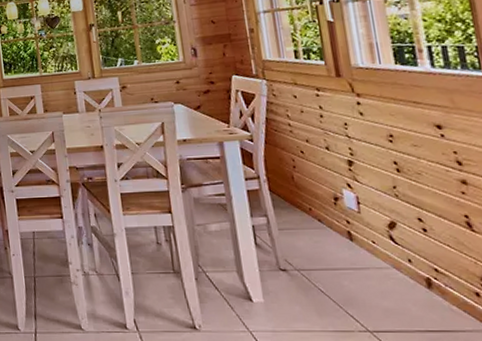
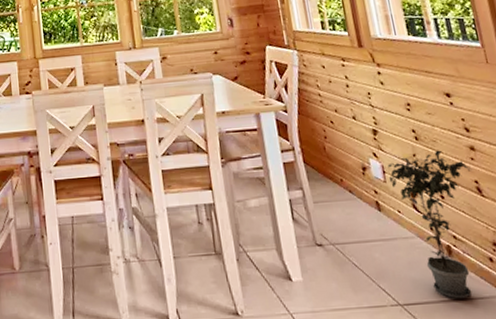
potted plant: none [363,183,462,330] -> present [387,150,472,299]

